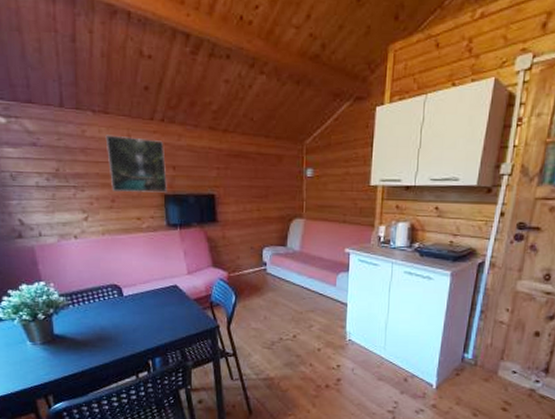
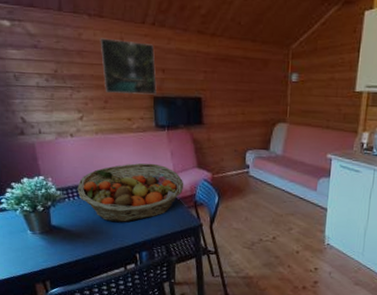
fruit basket: none [82,263,199,328] -> present [77,163,184,223]

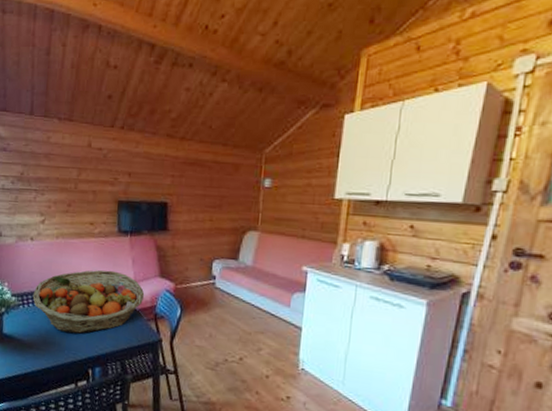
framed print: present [100,38,157,95] -> none [67,141,122,199]

